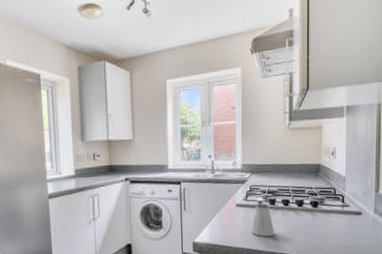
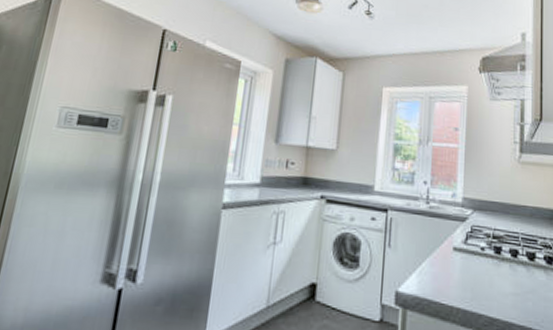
saltshaker: present [250,203,275,237] -> none [469,249,500,297]

